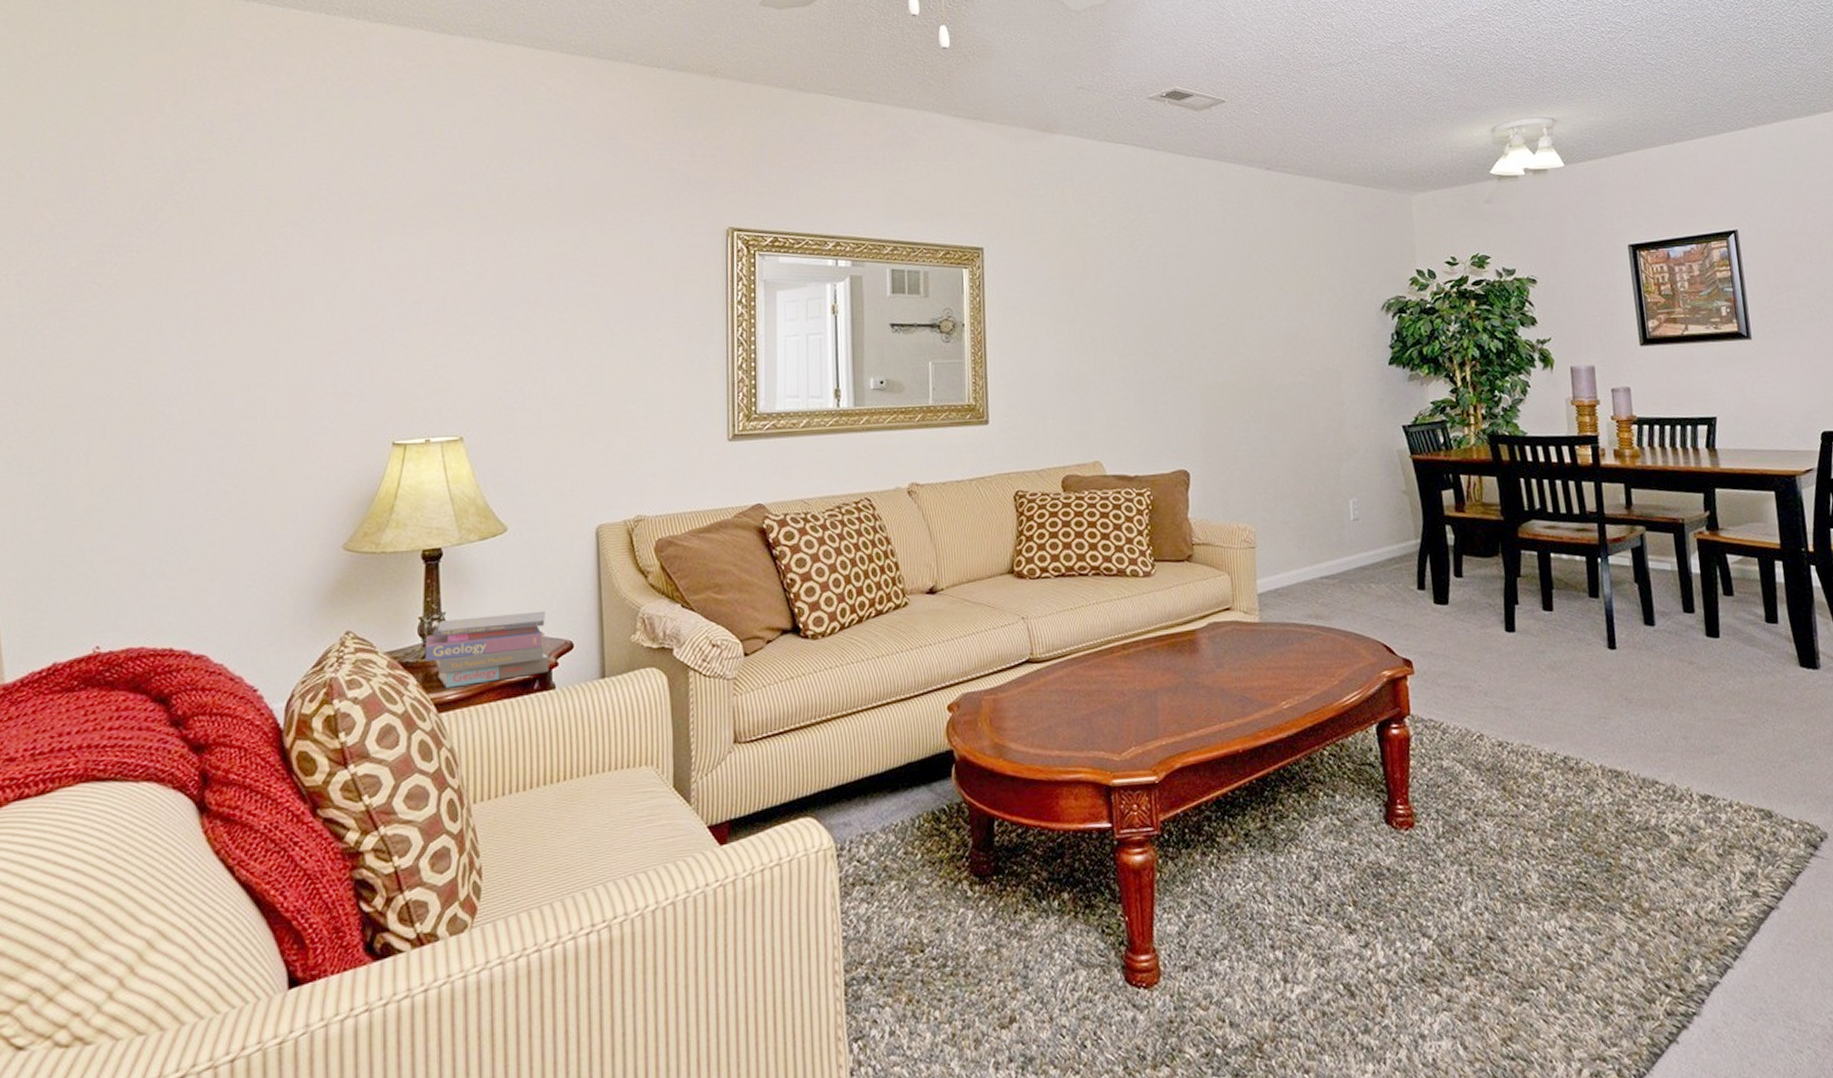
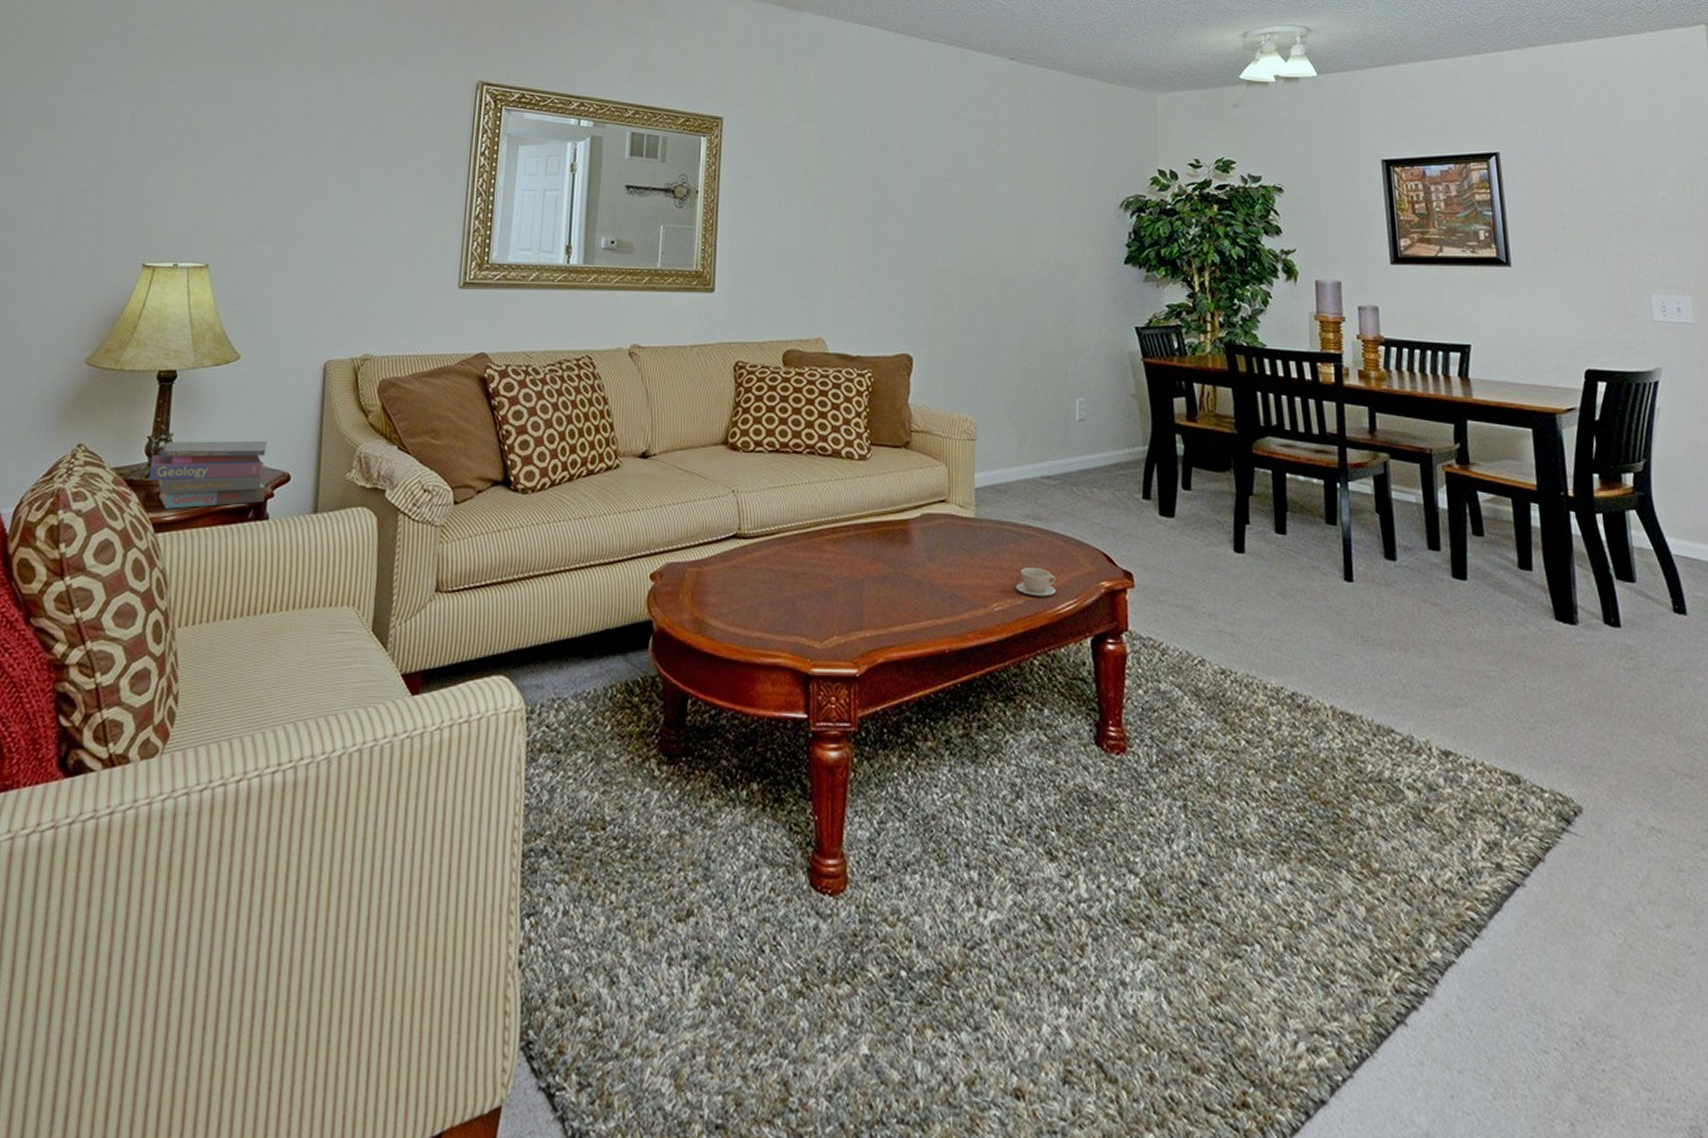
teacup: none [1302,664,1341,691] -> present [1015,568,1056,597]

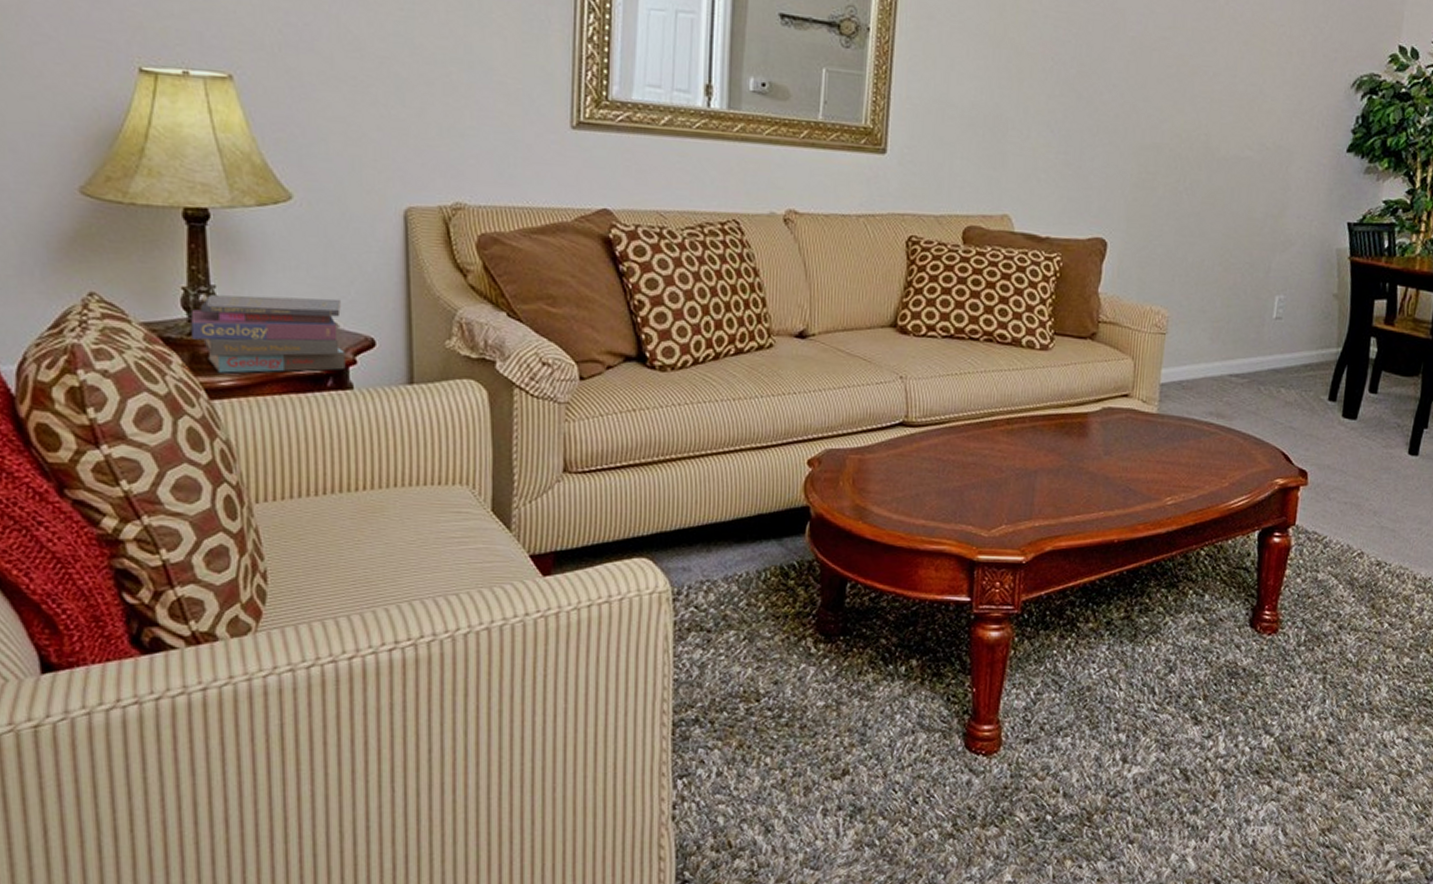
teacup: present [1015,568,1056,597] -> none [1190,464,1232,492]

